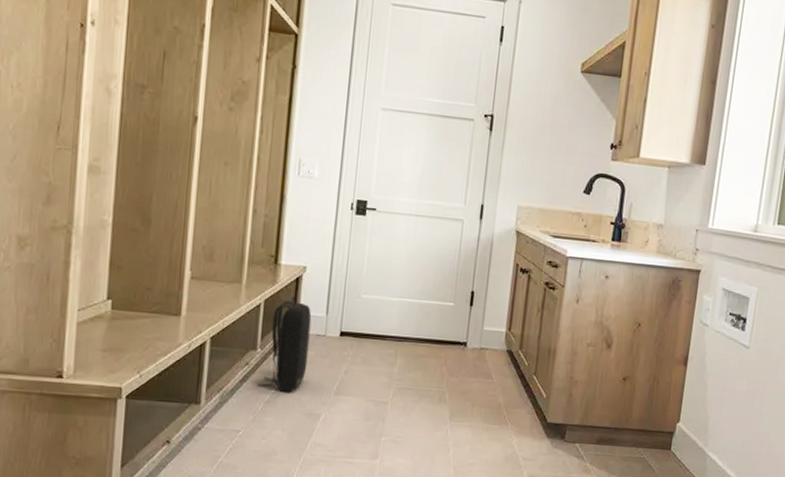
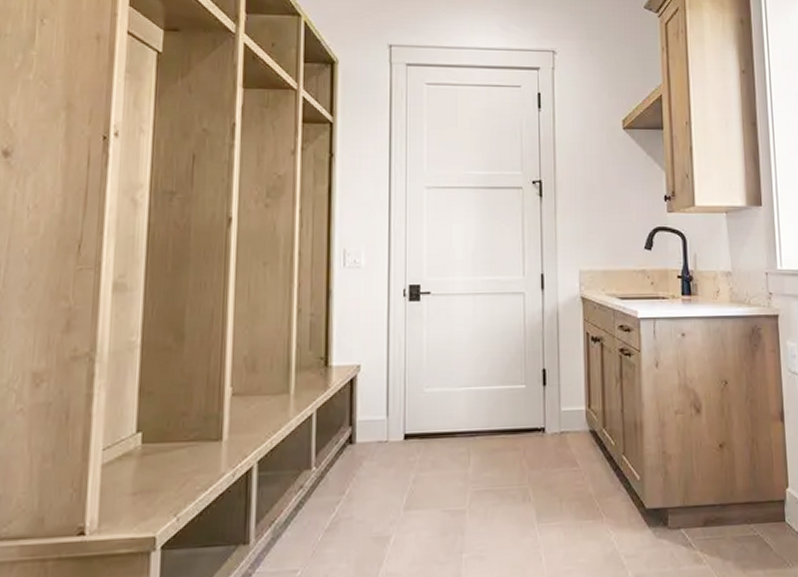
backpack: present [257,296,312,393] -> none [314,400,371,516]

